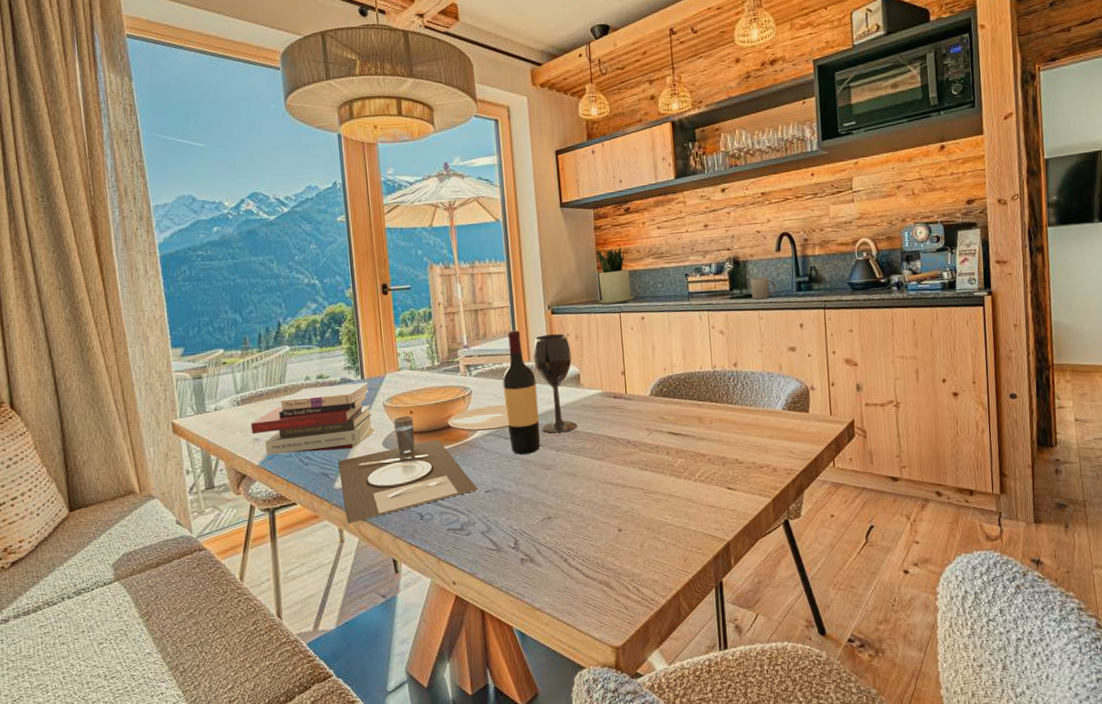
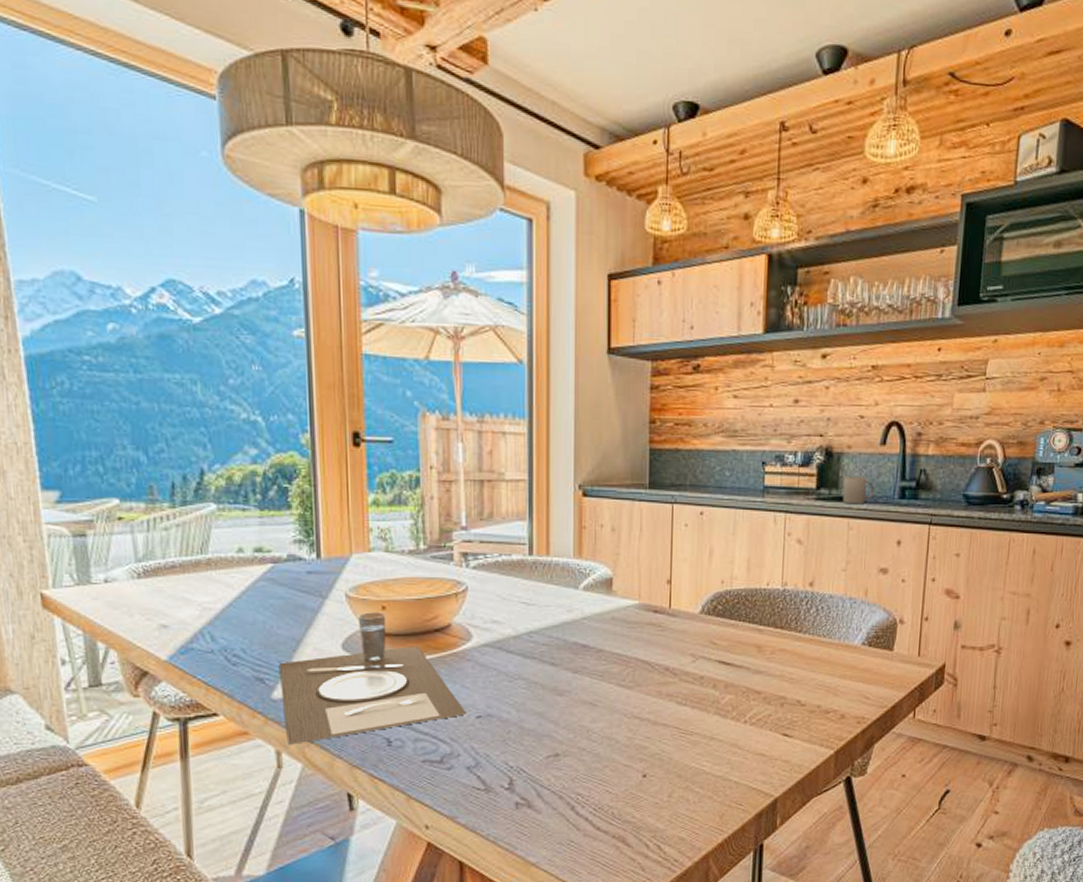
books: present [250,382,375,456] -> none [156,562,332,649]
plate: present [448,404,510,432] -> none [432,608,515,640]
wine bottle: present [502,330,541,455] -> none [510,513,555,674]
wine glass: present [532,333,577,434] -> none [553,523,605,650]
planter: present [596,246,635,305] -> none [647,415,695,492]

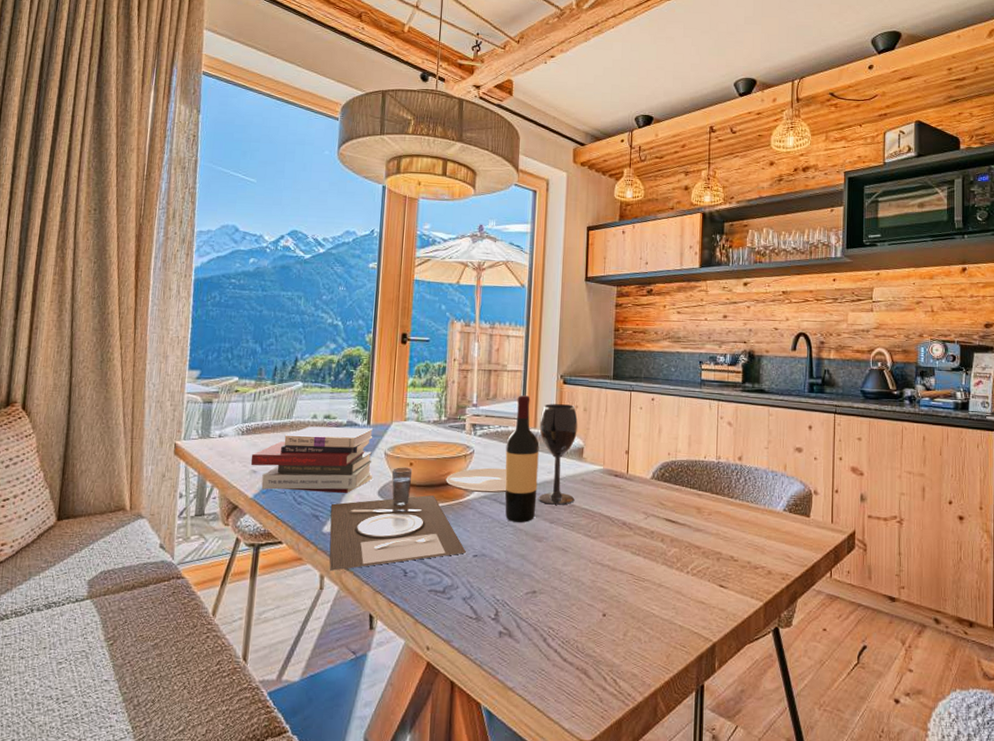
books: none [156,562,332,649] -> present [250,426,374,493]
plate: none [432,608,515,640] -> present [446,467,507,494]
wine bottle: none [510,513,555,674] -> present [505,395,540,523]
wine glass: none [553,523,605,650] -> present [538,404,579,505]
mug: present [842,476,875,505] -> none [763,374,788,396]

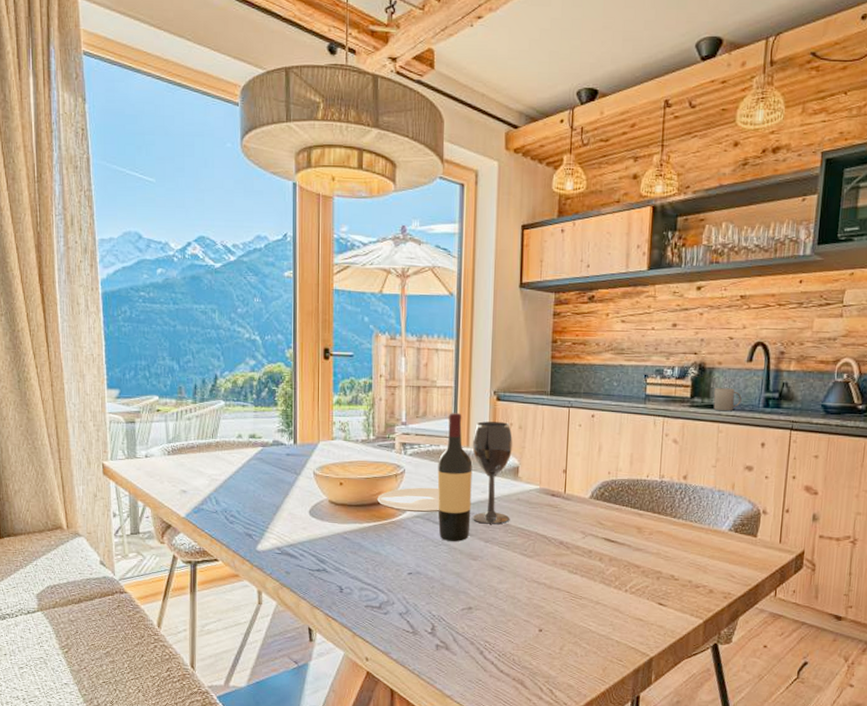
books: present [250,426,374,493] -> none [179,446,303,512]
place setting: present [329,467,466,571] -> none [264,486,400,587]
mug: none [763,374,788,396] -> present [713,388,742,412]

